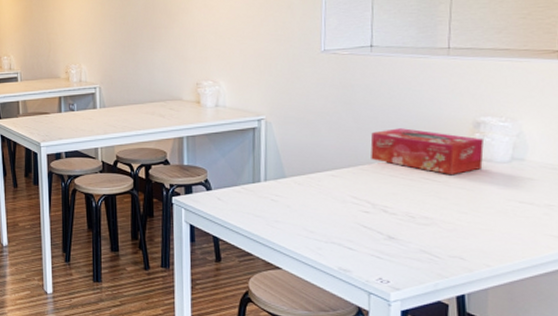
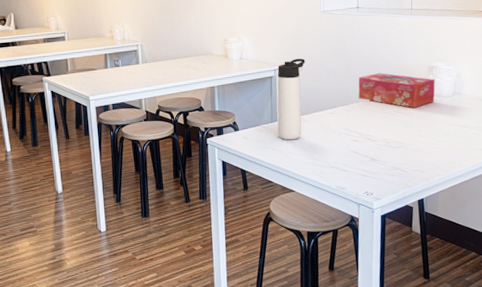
thermos bottle: none [261,107,299,206] -> present [277,58,305,140]

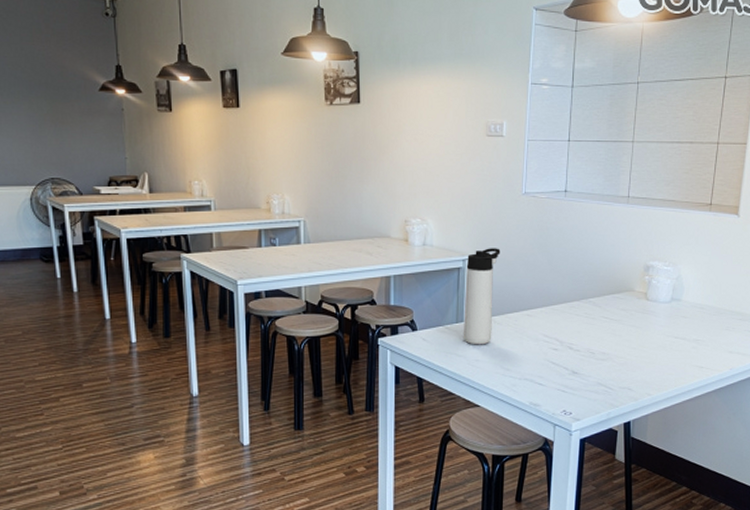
tissue box: present [358,73,435,109] -> none [561,270,651,315]

